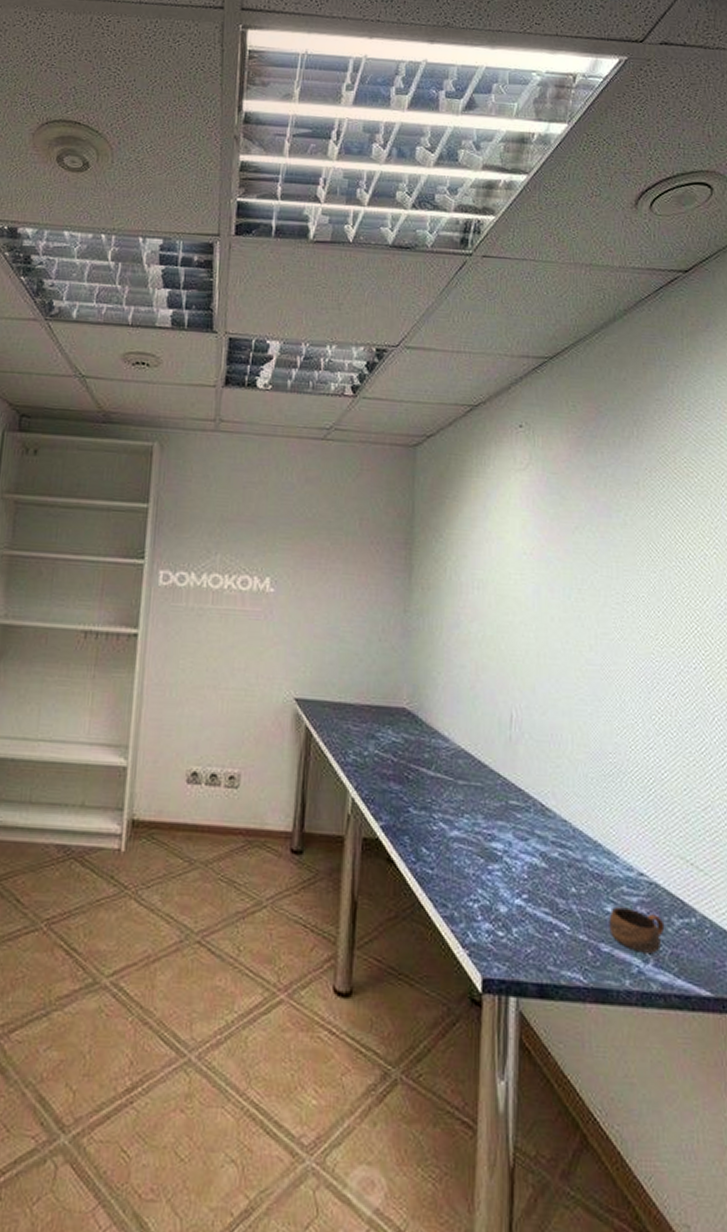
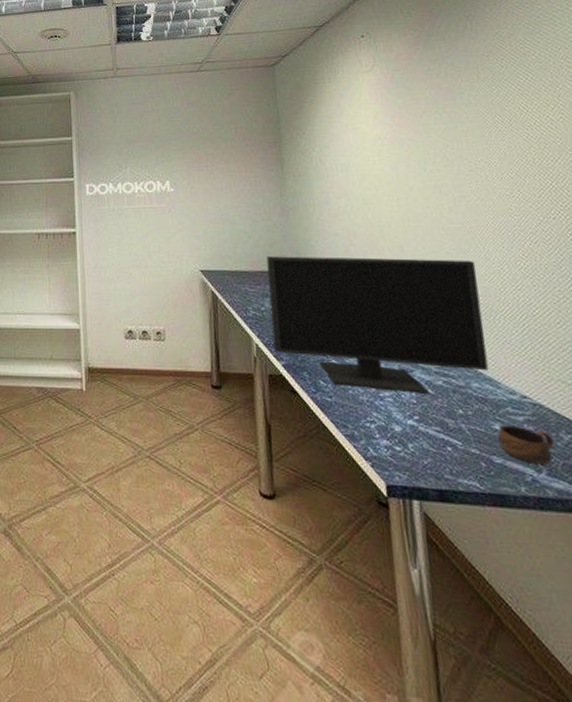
monitor: none [373,687,610,868] -> present [266,256,489,394]

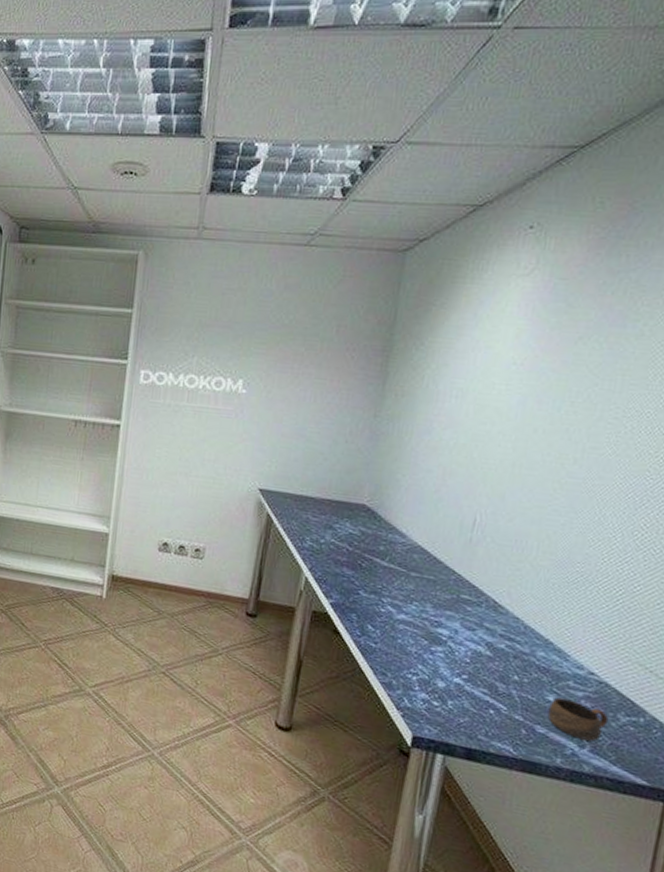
monitor: present [266,256,489,394] -> none [324,484,585,655]

